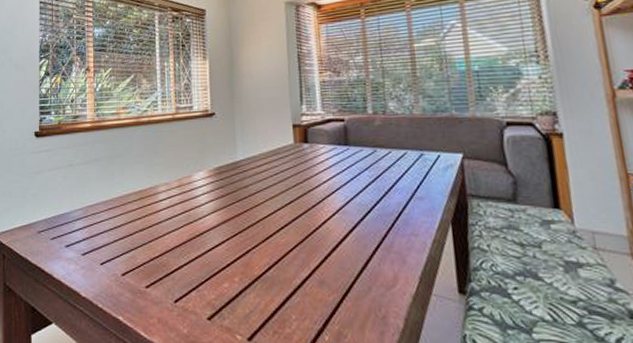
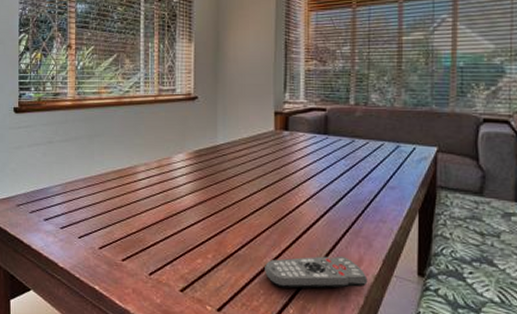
remote control: none [295,274,406,313] -> present [265,256,368,289]

